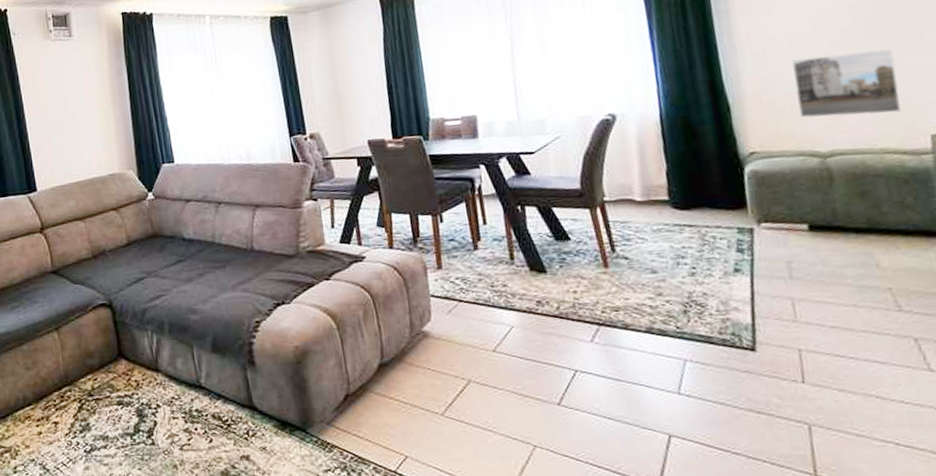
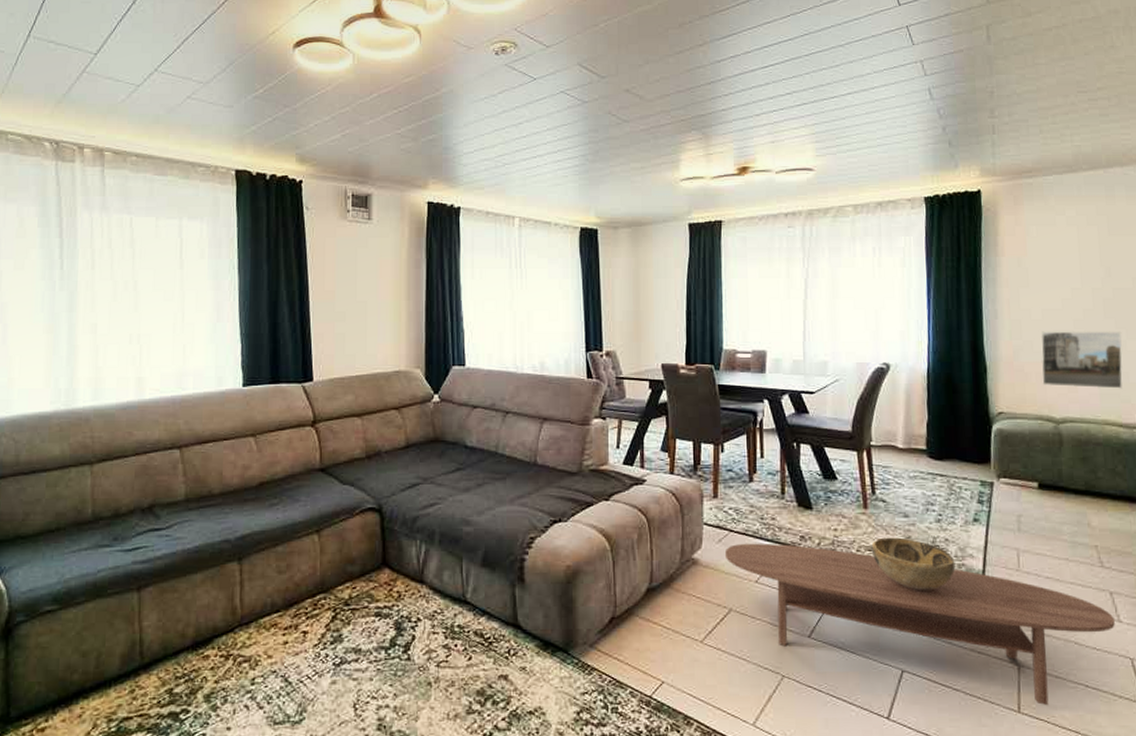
coffee table: none [456,310,926,468] -> present [724,543,1115,706]
decorative bowl: none [617,295,719,350] -> present [871,537,956,590]

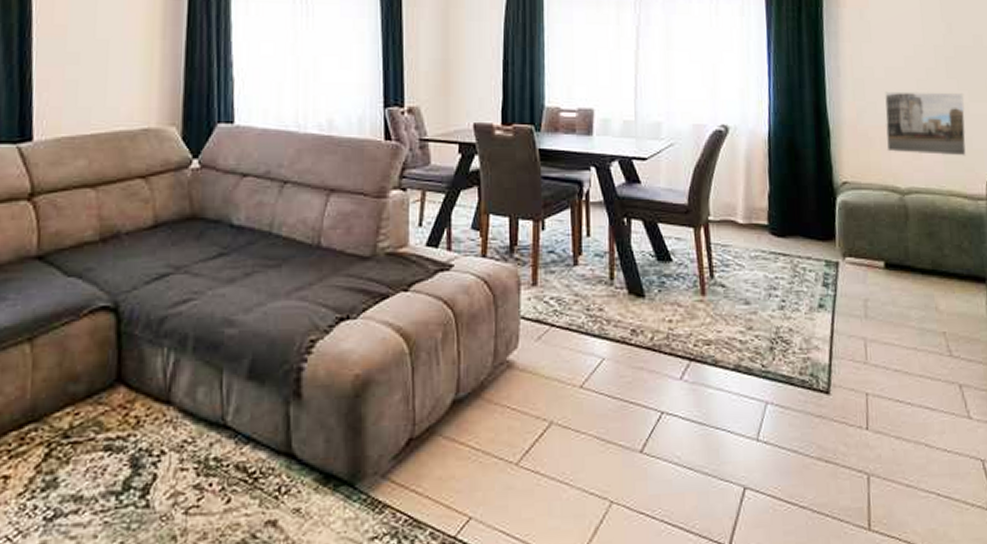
coffee table: present [724,543,1115,706] -> none [544,339,965,521]
decorative bowl: present [871,537,956,590] -> none [709,328,800,390]

